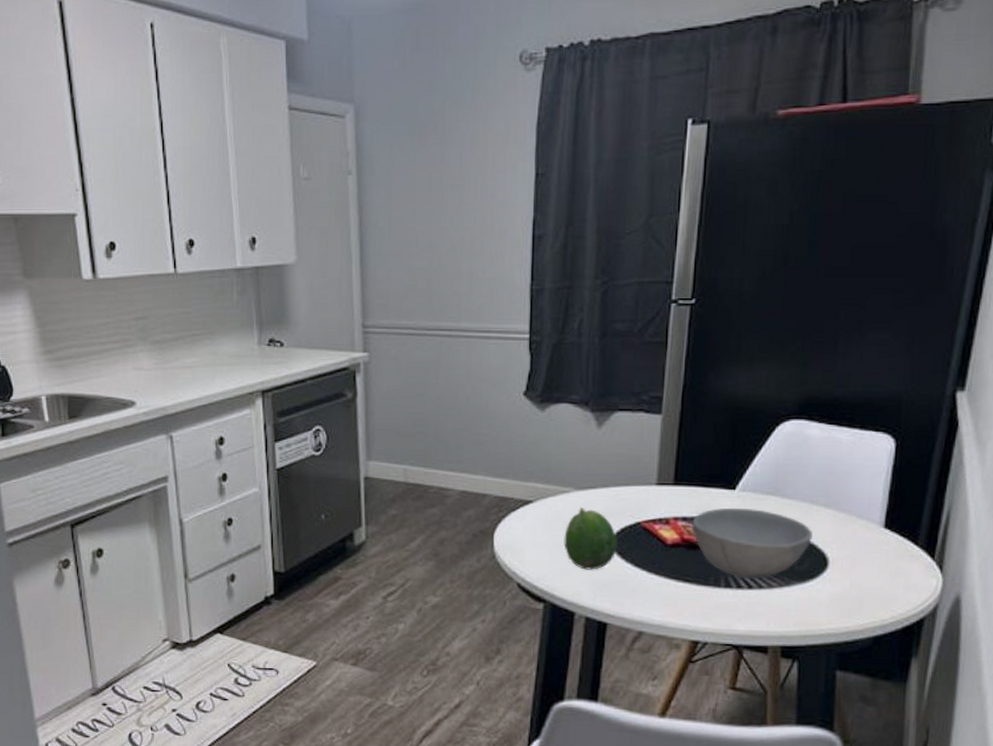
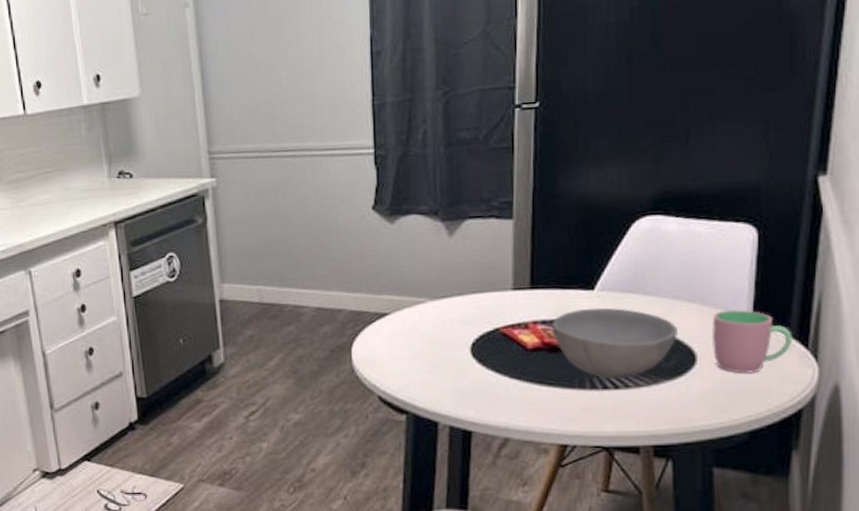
fruit: present [564,507,617,570] -> none [422,316,477,379]
cup: none [844,516,921,580] -> present [711,309,793,374]

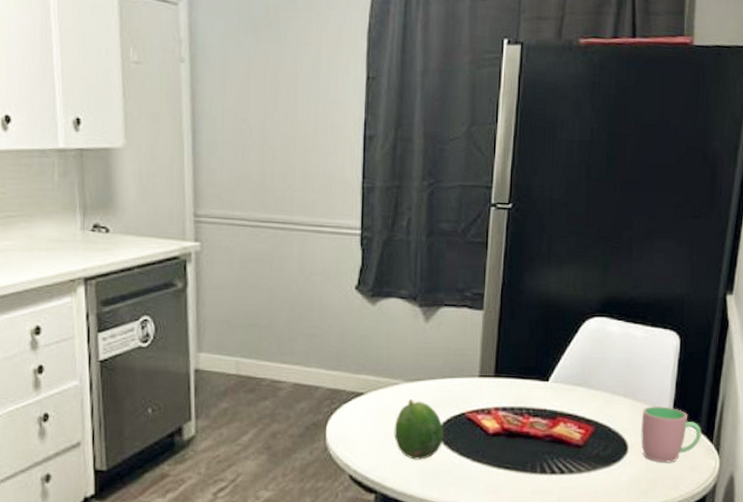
fruit: none [422,316,477,379] -> present [394,398,444,460]
bowl: present [551,307,678,380] -> none [511,398,614,465]

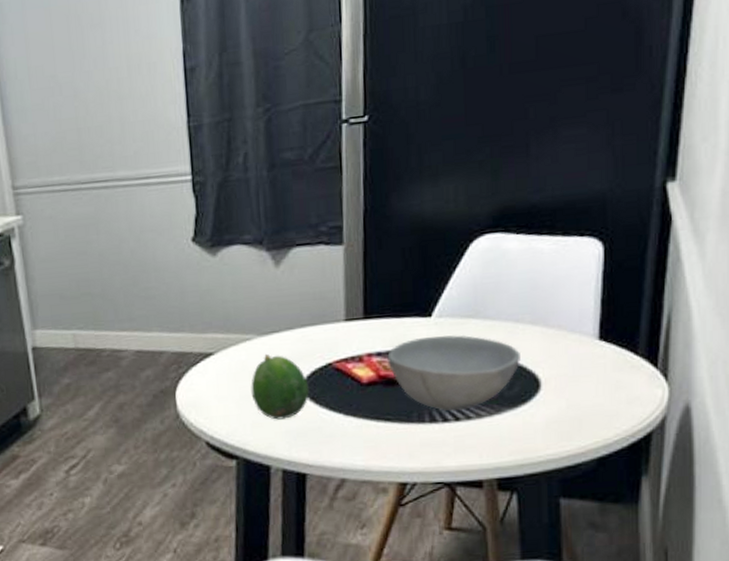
bowl: none [511,398,614,465] -> present [387,334,520,412]
cup: present [640,405,702,463] -> none [556,330,641,398]

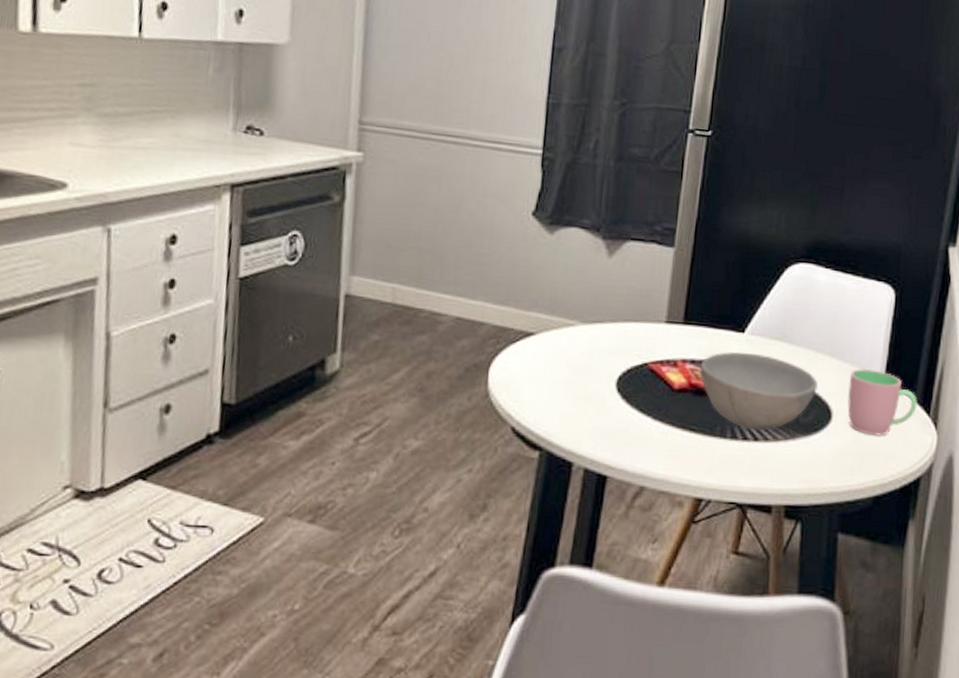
fruit: present [251,353,309,420] -> none [565,342,623,415]
cup: none [556,330,641,398] -> present [847,368,917,436]

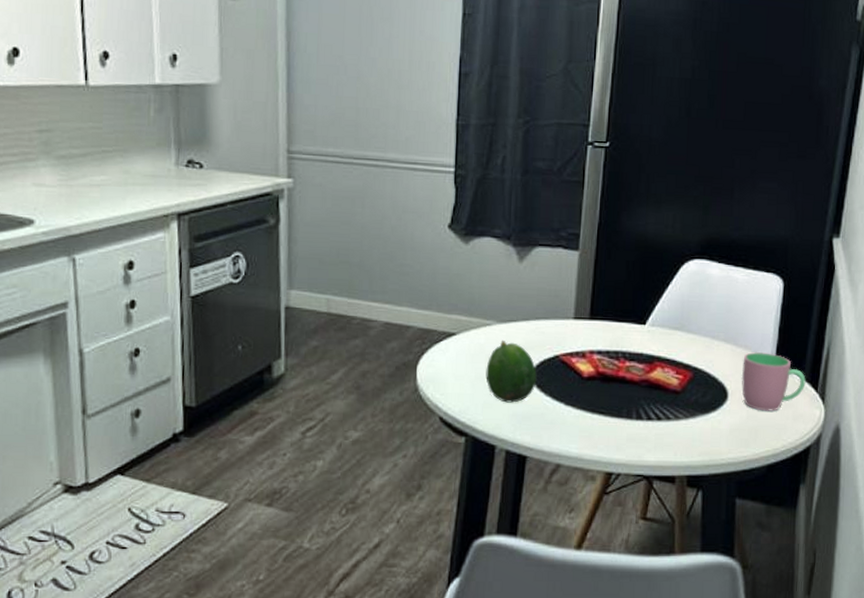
fruit: none [565,342,623,415] -> present [486,340,537,403]
bowl: present [699,352,818,431] -> none [606,342,714,411]

